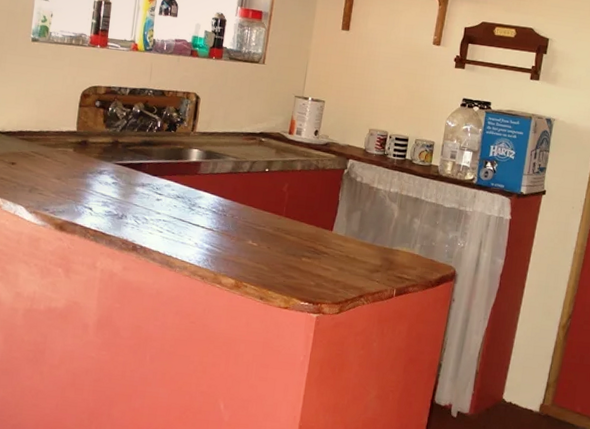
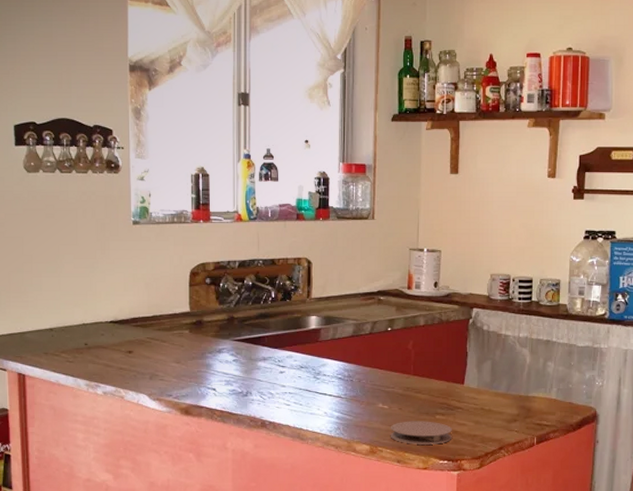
coaster: none [256,260,316,286] -> present [390,421,452,445]

